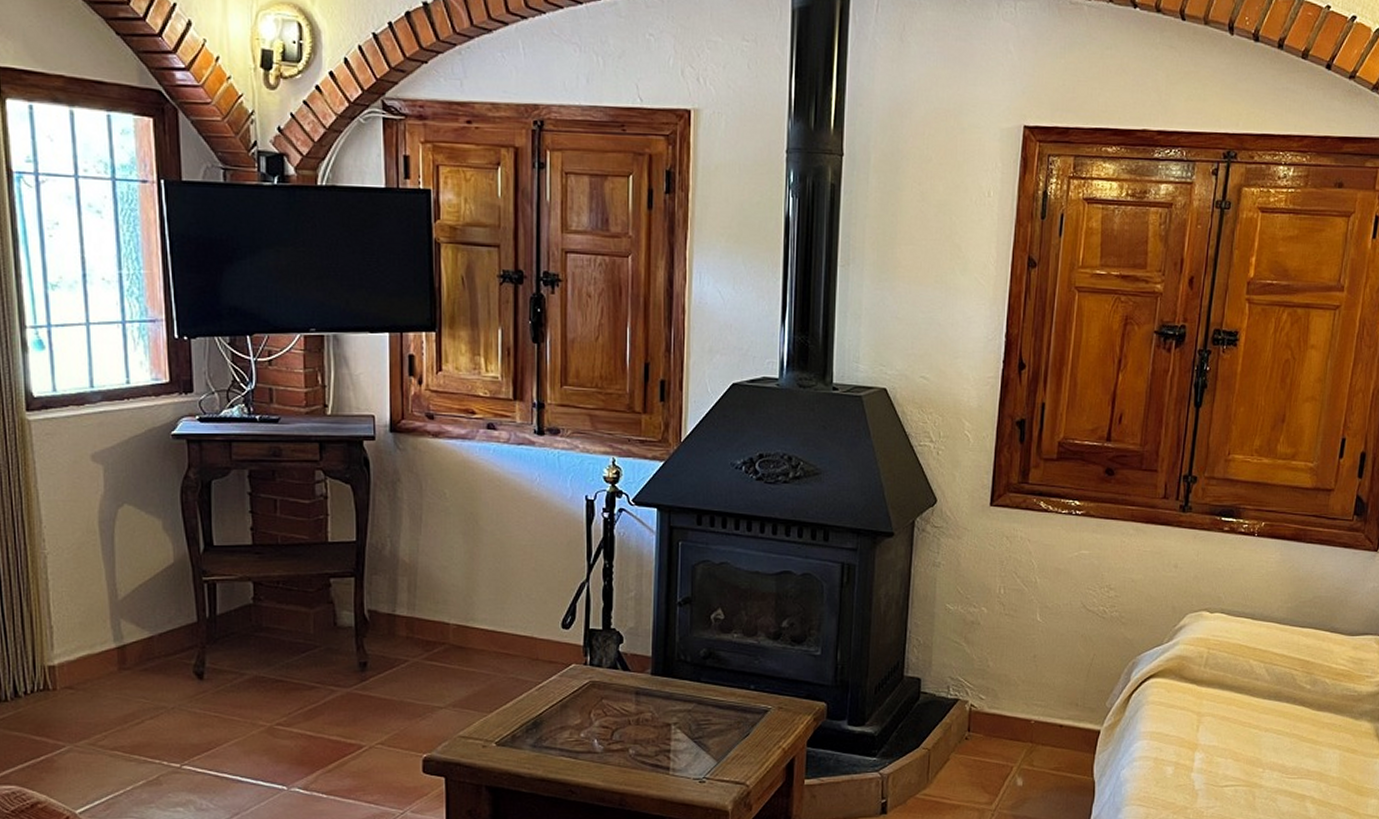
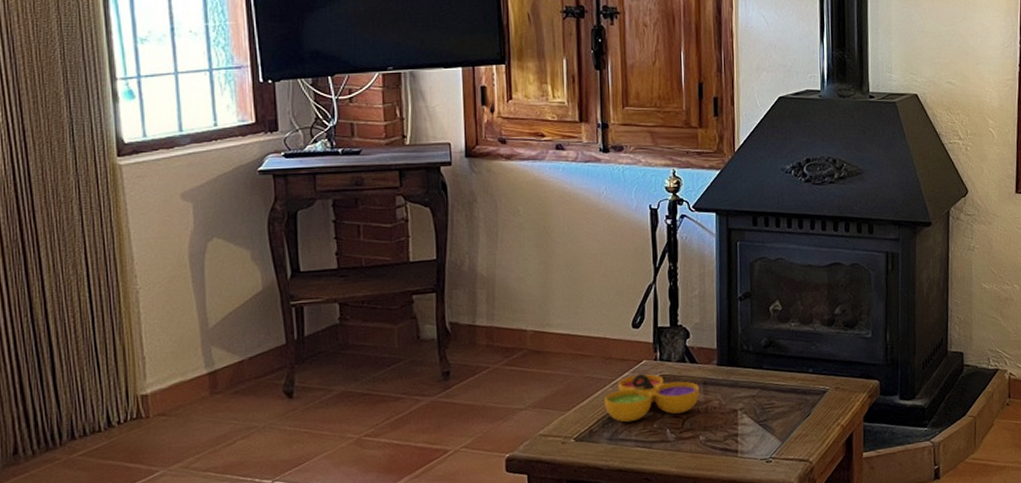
decorative bowl: none [530,678,632,730] -> present [605,374,700,423]

